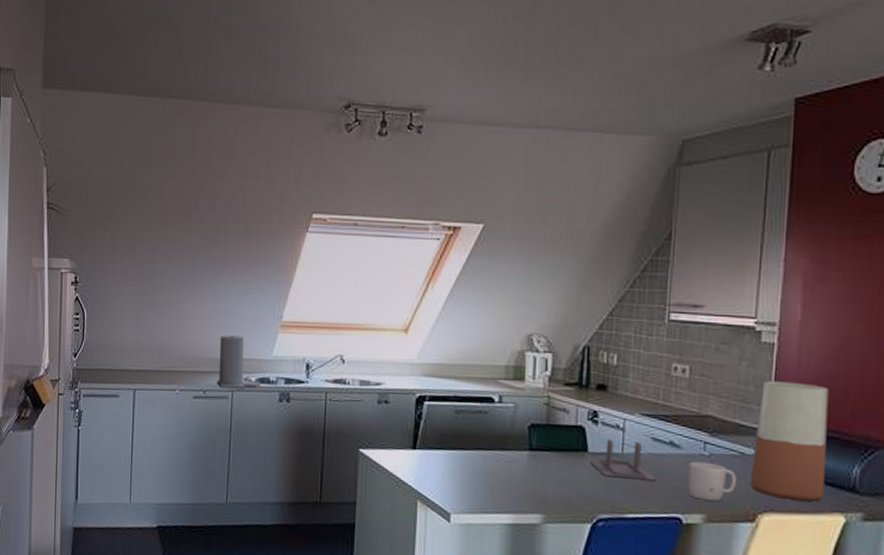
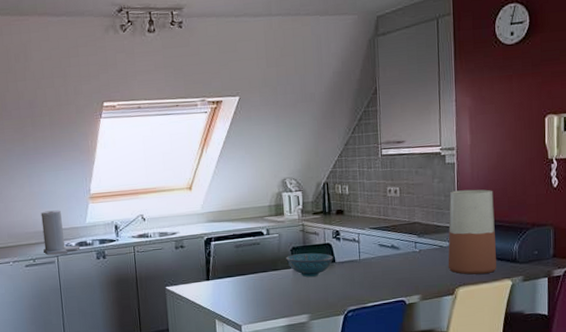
bowl: none [520,433,586,467] -> present [286,252,334,278]
napkin holder: present [590,438,656,481] -> none [338,249,385,279]
mug: present [687,461,738,501] -> none [406,256,440,285]

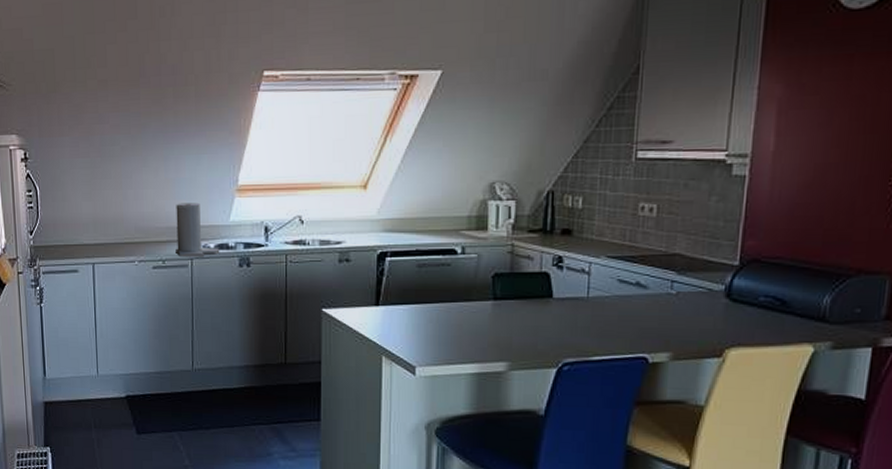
bowl: present [286,252,334,278] -> none [484,282,551,315]
vase: present [448,189,496,275] -> none [717,214,801,333]

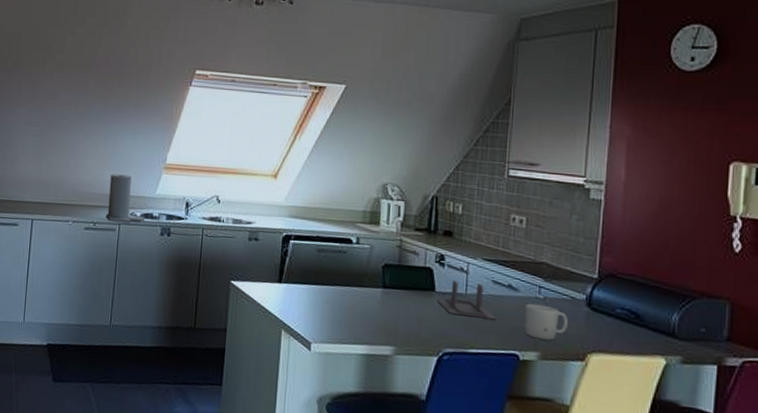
napkin holder: none [555,283,622,322] -> present [437,280,496,320]
mug: none [654,300,705,339] -> present [524,303,569,341]

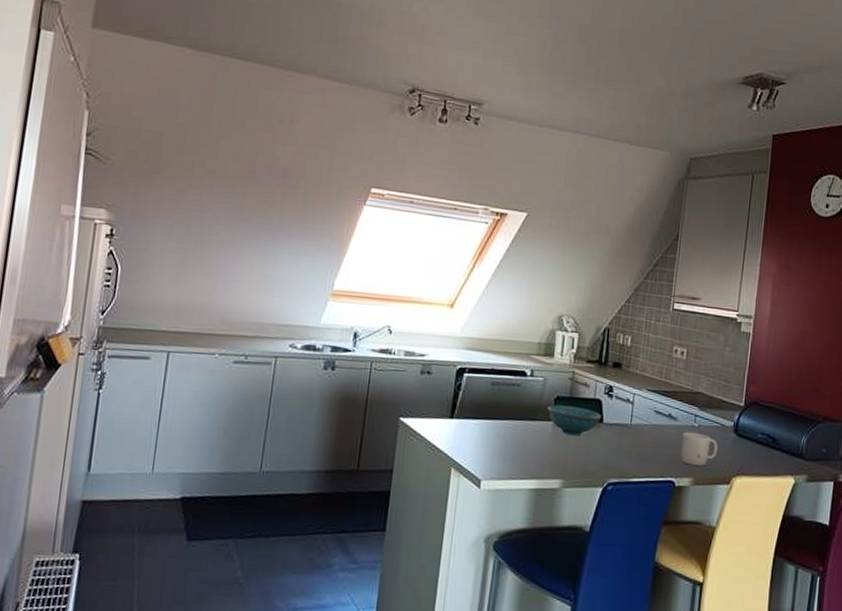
paper towel: present [106,174,145,224] -> none [260,300,307,357]
bowl: none [375,272,434,304] -> present [547,405,602,436]
napkin holder: present [437,280,496,320] -> none [604,411,657,449]

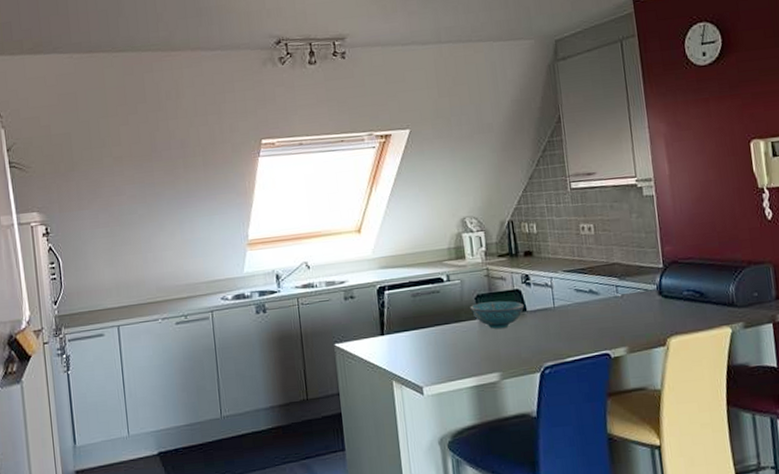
mug: present [680,431,719,466] -> none [607,302,647,335]

